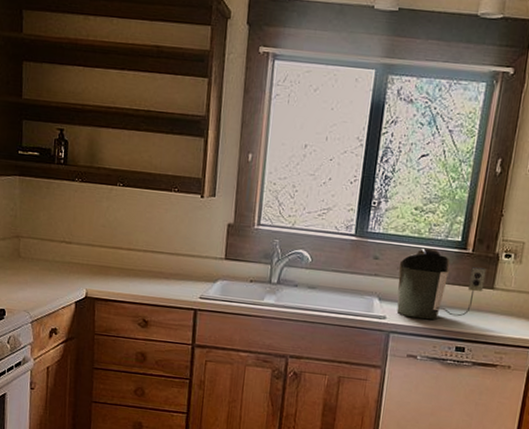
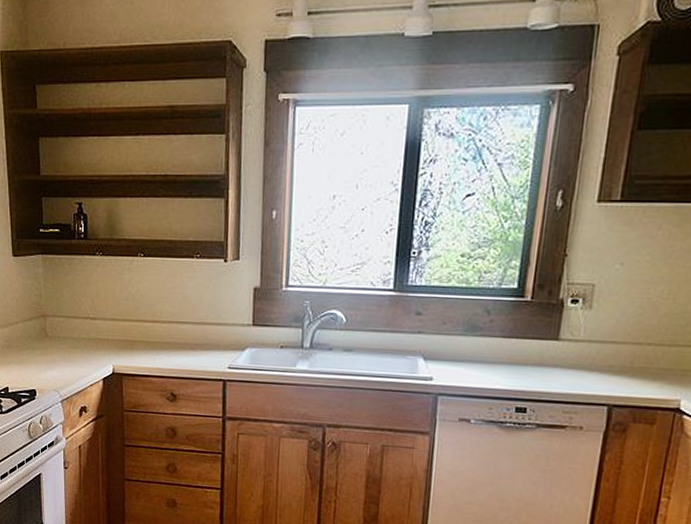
coffee maker: present [396,247,487,320] -> none [444,298,549,379]

